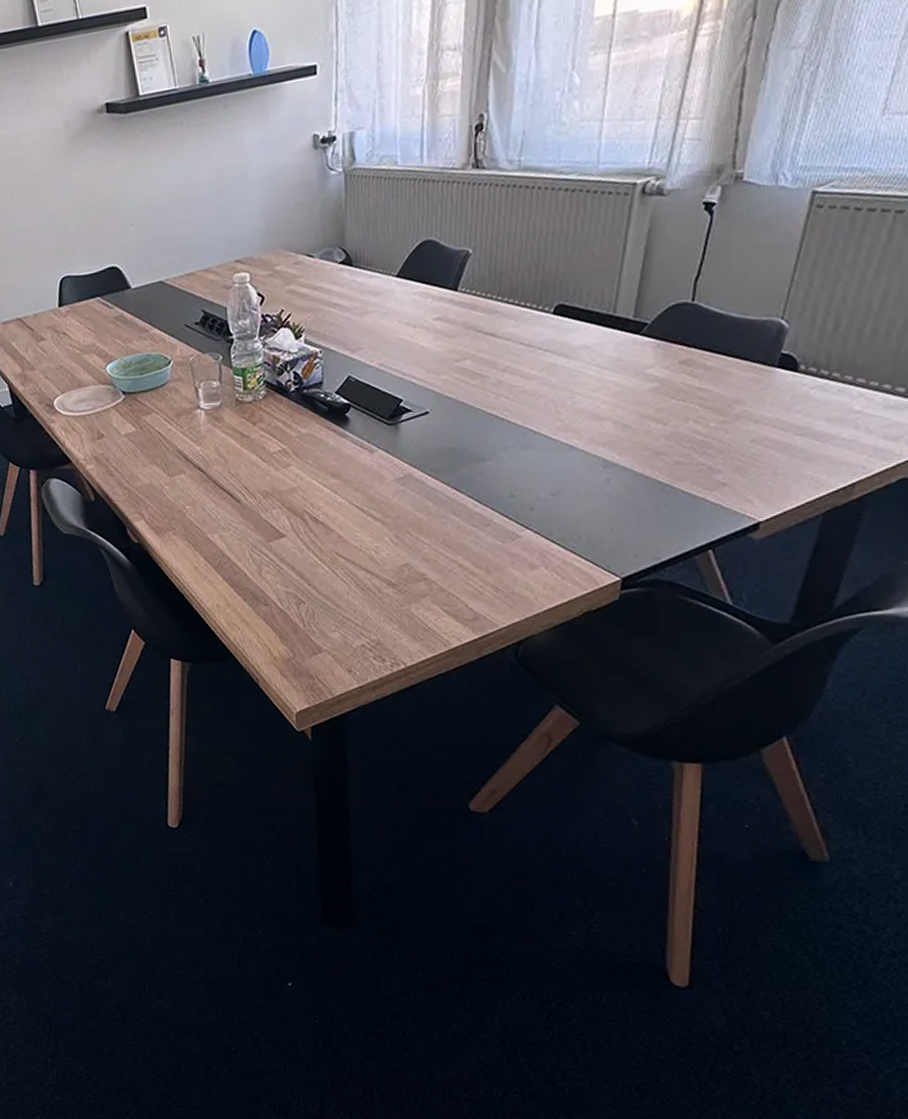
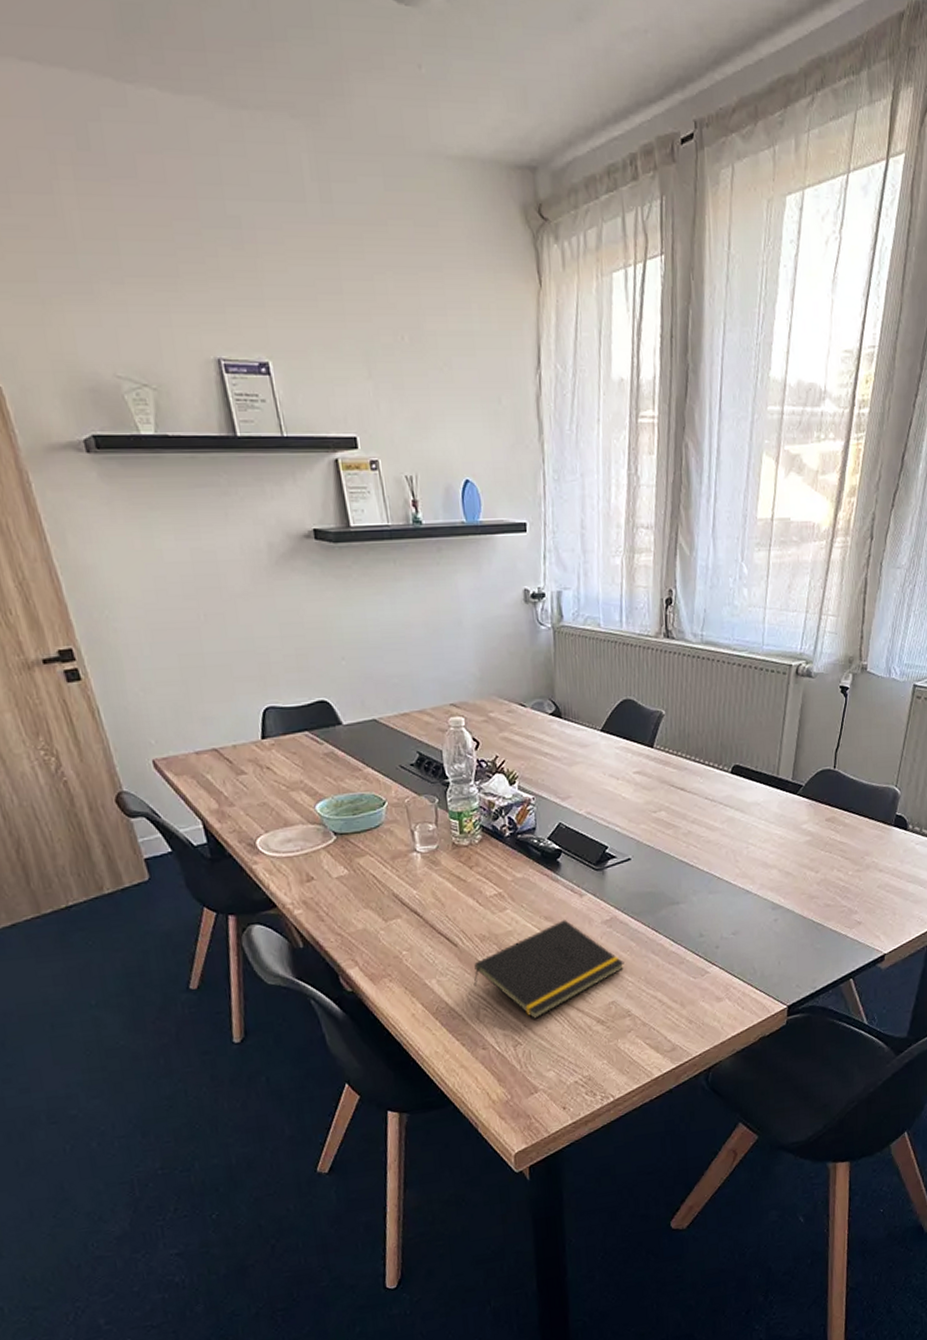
notepad: none [256,477,420,578] -> present [473,920,624,1019]

